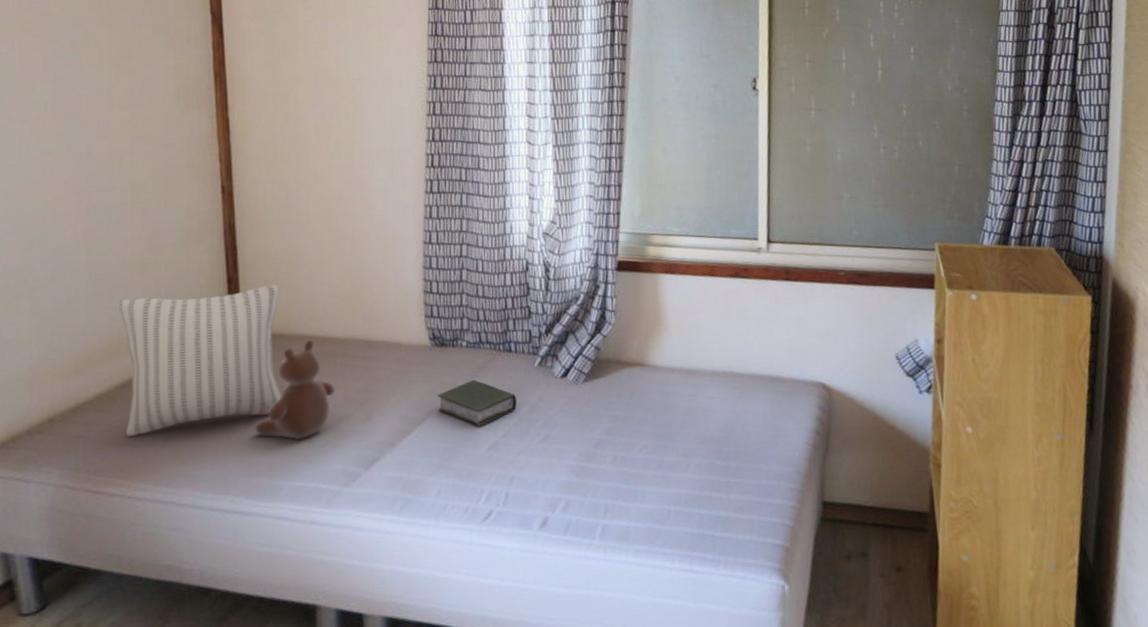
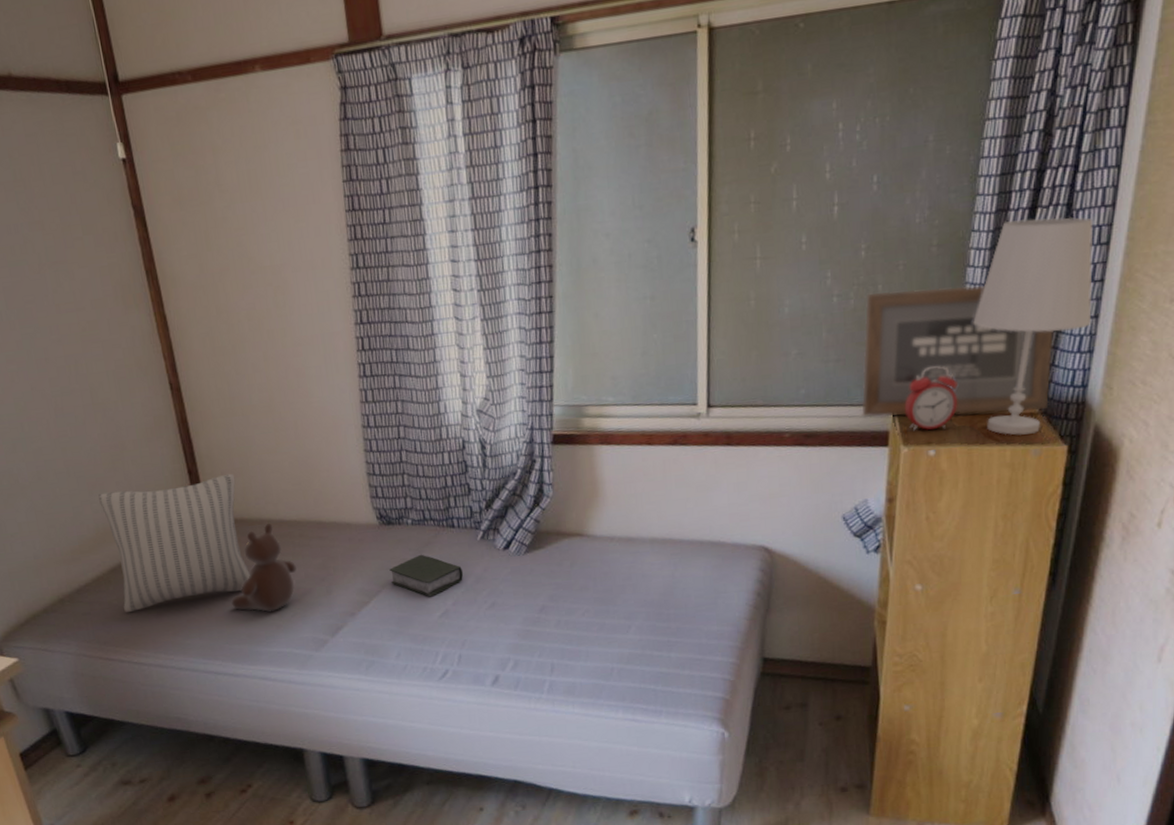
picture frame: none [908,147,1072,263] -> present [861,286,1055,418]
alarm clock: none [947,217,994,276] -> present [904,366,958,431]
table lamp: none [1002,94,1100,284] -> present [973,217,1094,435]

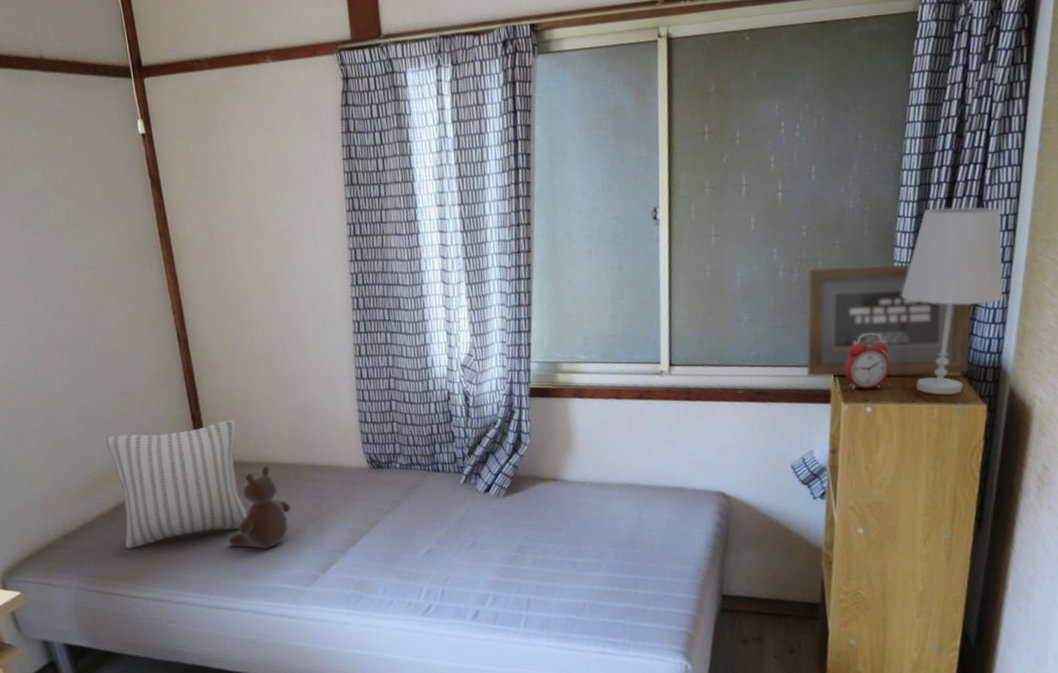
book: present [389,554,464,597] -> none [378,496,447,536]

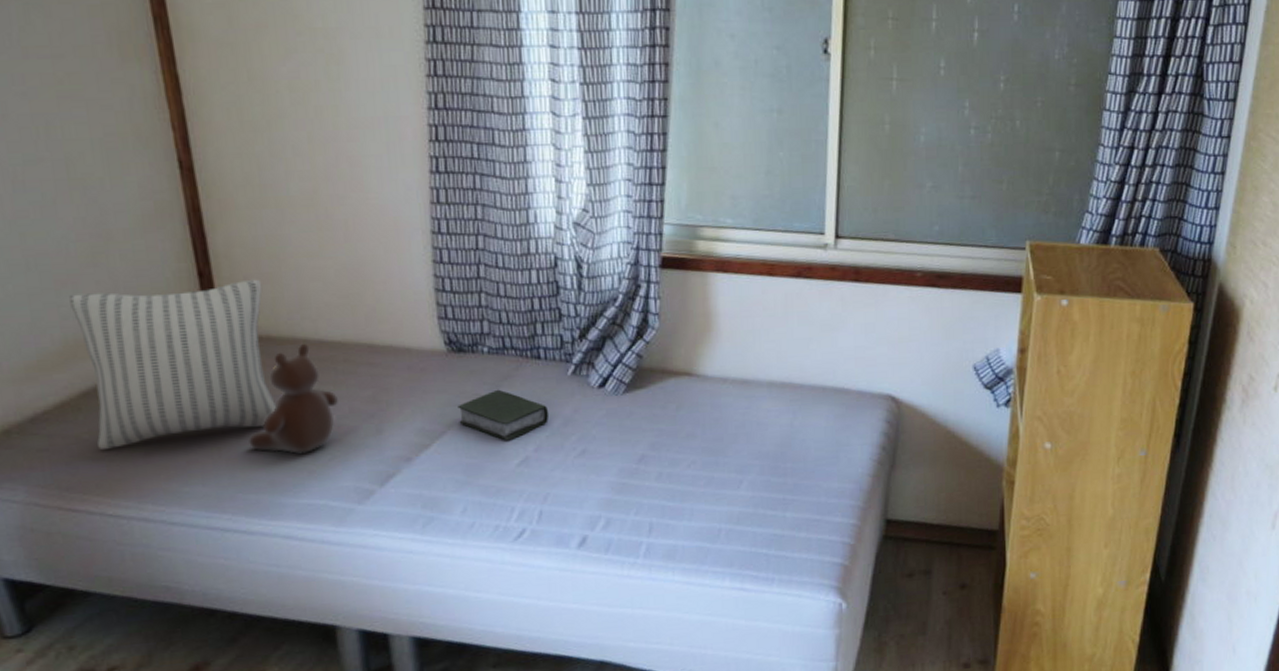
book: none [378,496,447,536] -> present [457,389,549,441]
picture frame: present [806,263,972,378] -> none [996,128,1184,265]
alarm clock: present [843,333,891,390] -> none [1039,211,1091,279]
table lamp: present [901,206,1003,395] -> none [1108,66,1222,289]

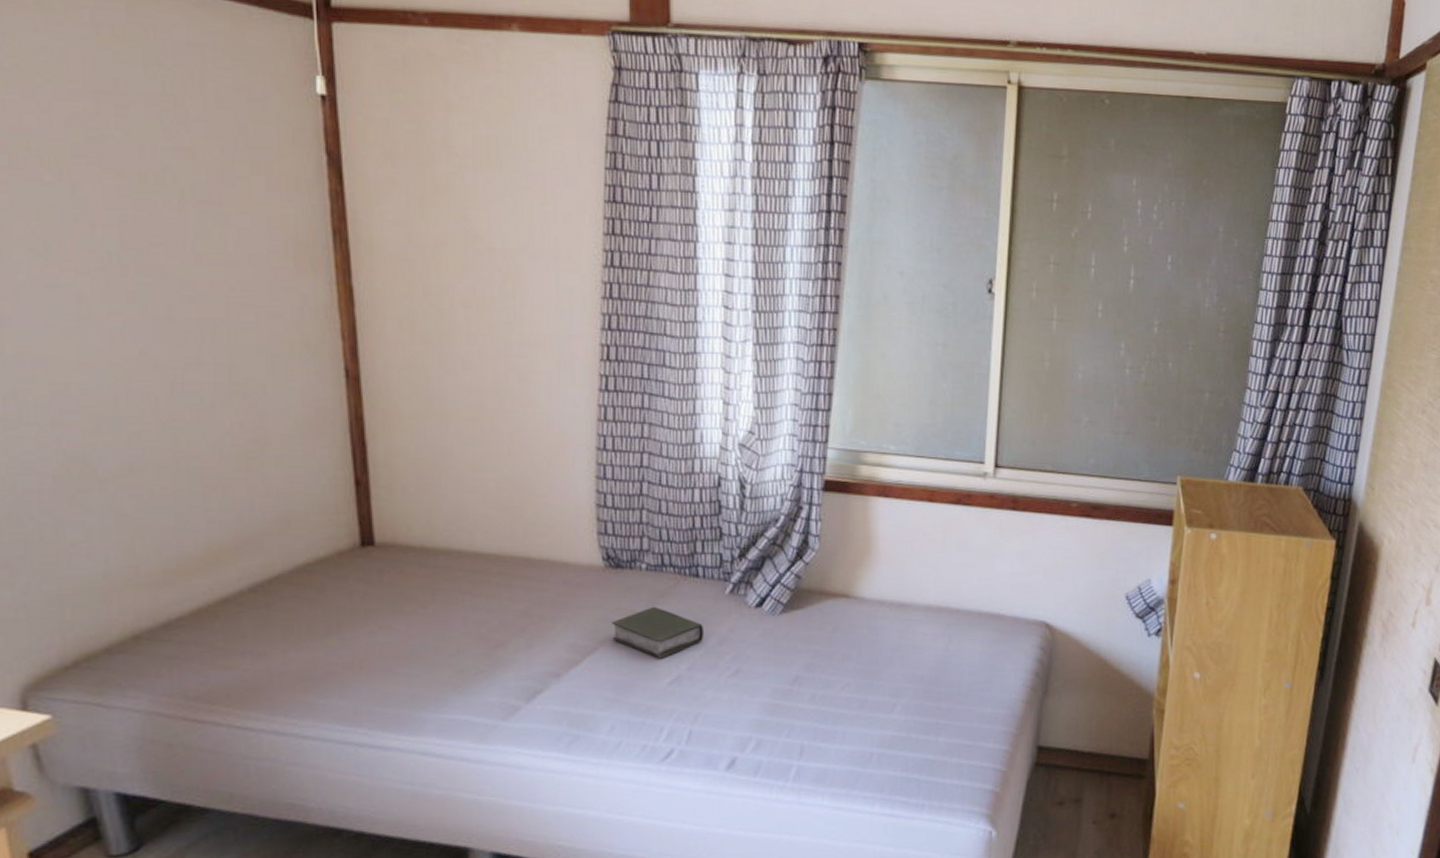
pillow: present [69,279,277,451] -> none [218,489,426,660]
stuffed animal: present [248,343,339,454] -> none [393,554,490,667]

